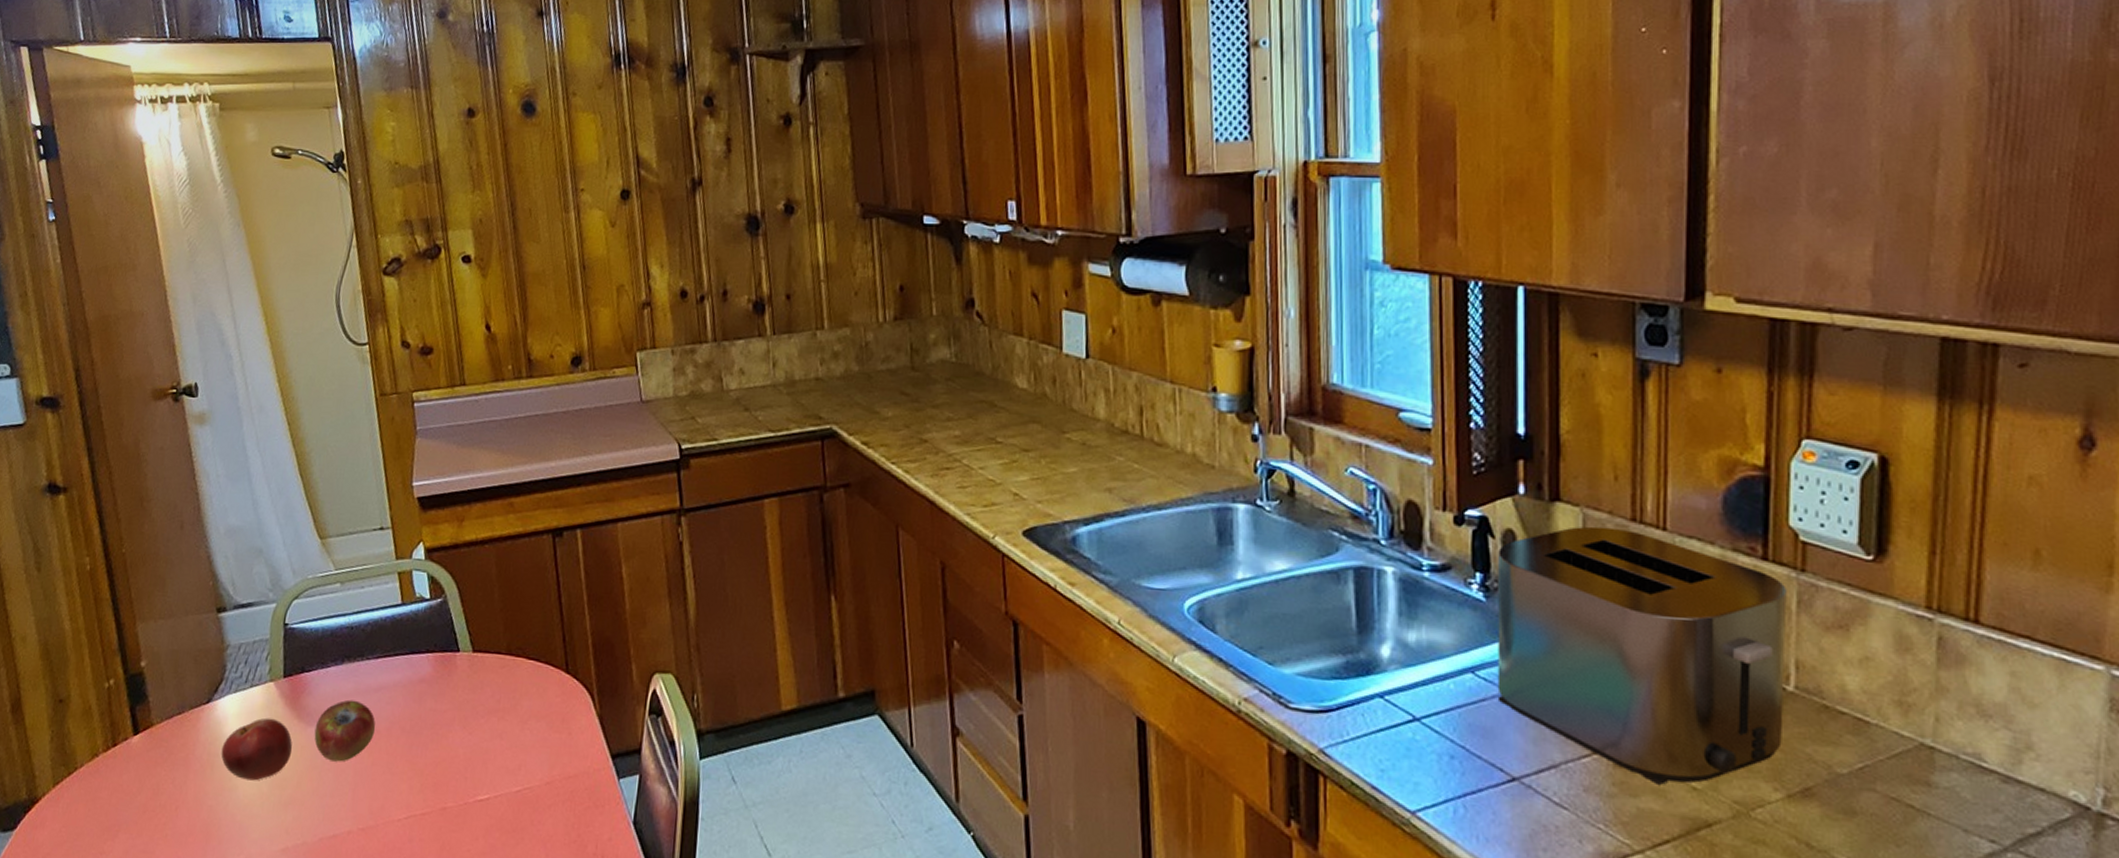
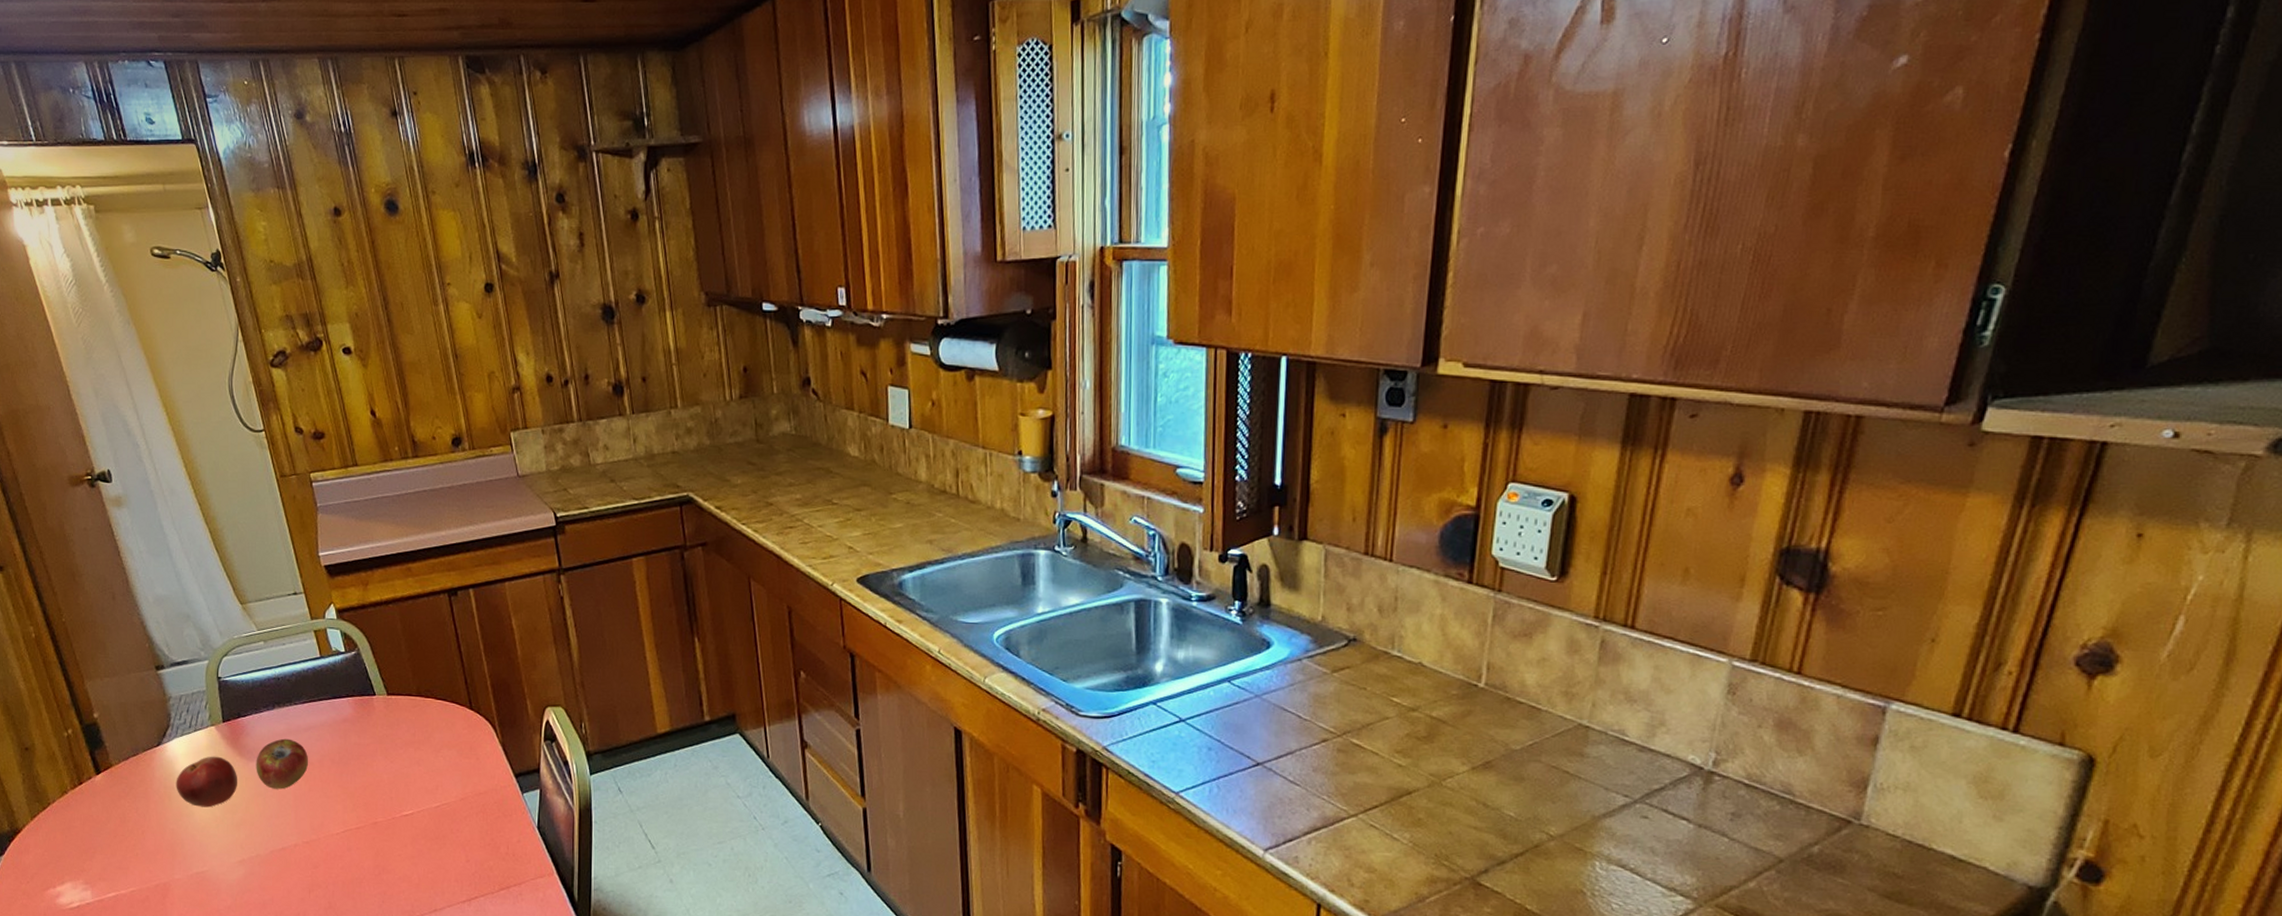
toaster: present [1497,526,1787,785] -> none [1248,560,1485,764]

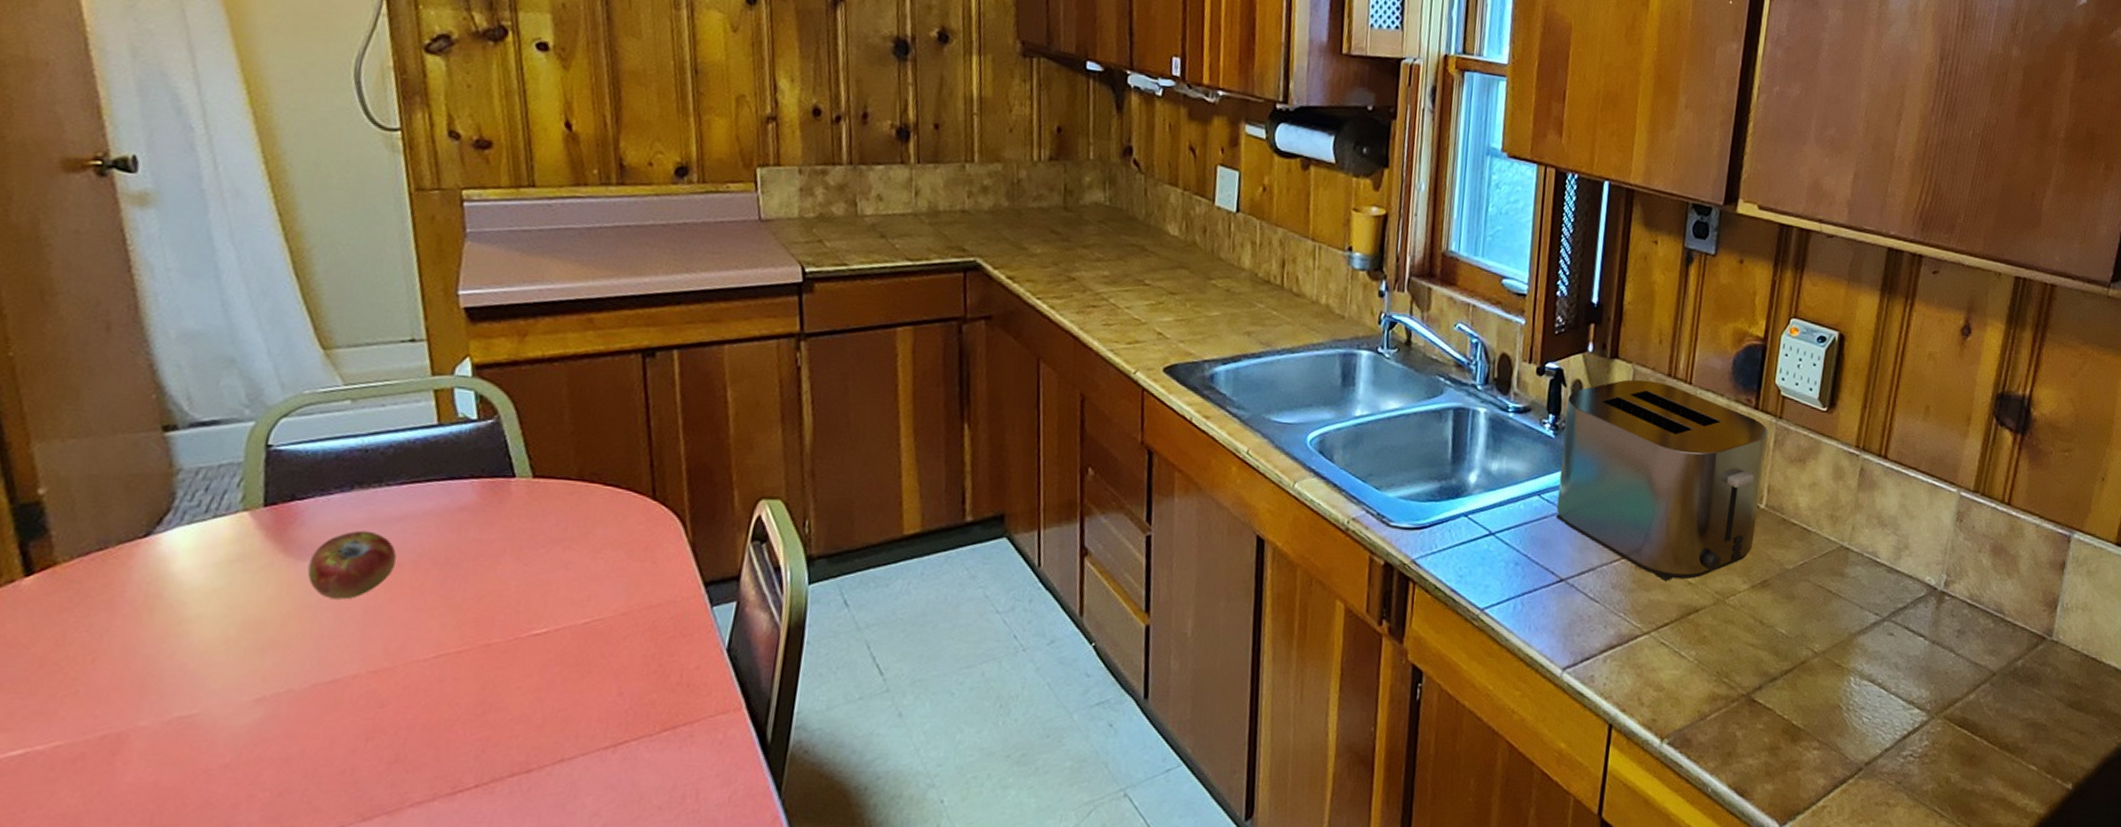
fruit: present [176,756,238,808] -> none [165,552,276,624]
toaster: none [1248,560,1485,764] -> present [1556,379,1768,581]

